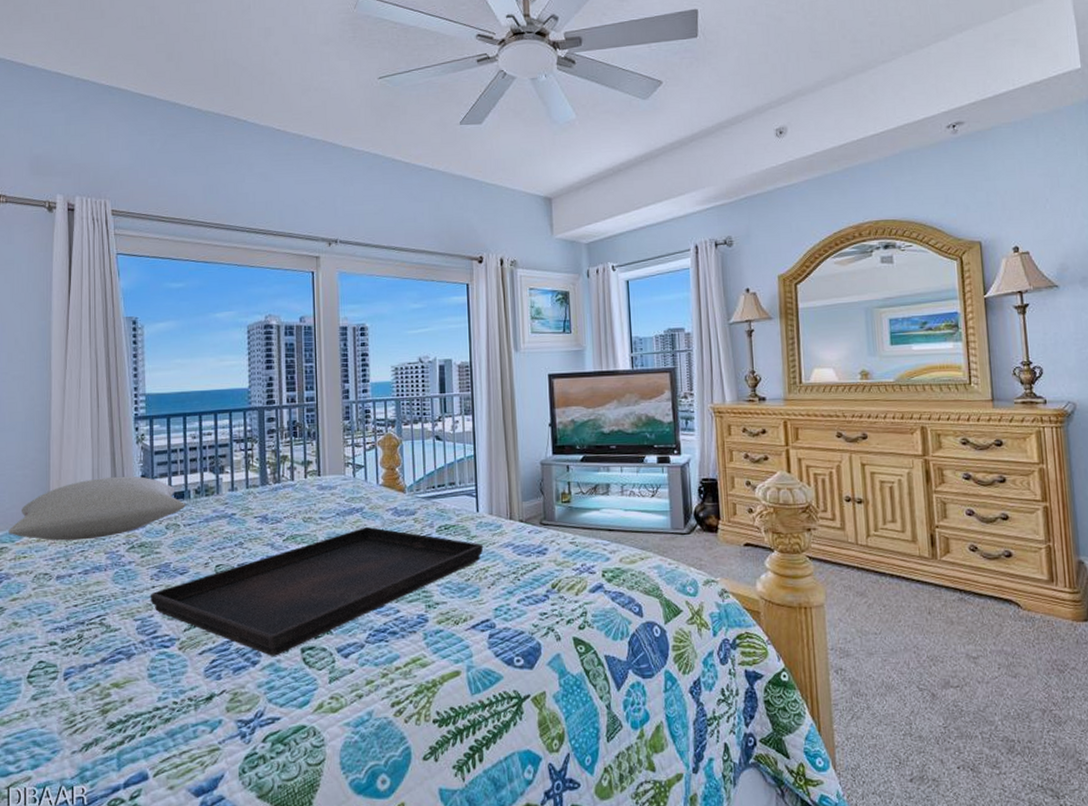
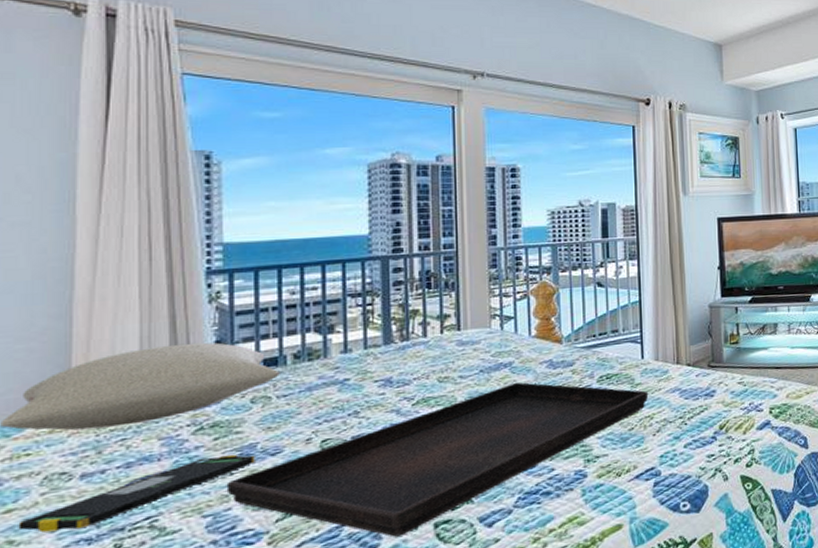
tablet: none [20,571,169,619] -> present [18,454,255,533]

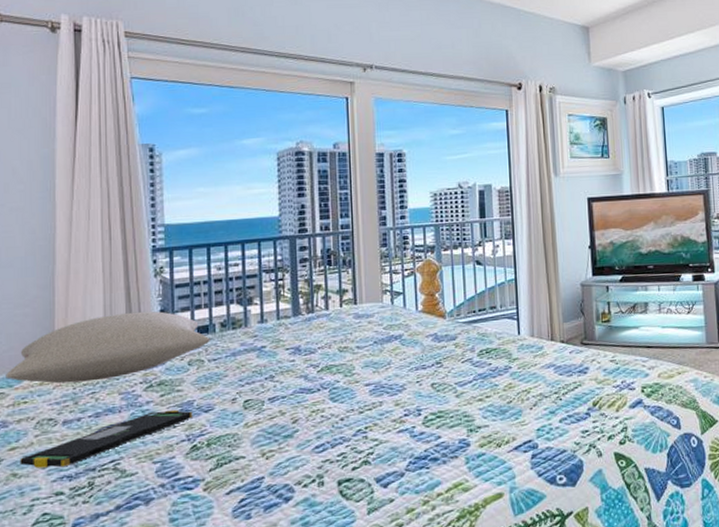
serving tray: present [226,382,648,537] -> none [170,353,524,491]

